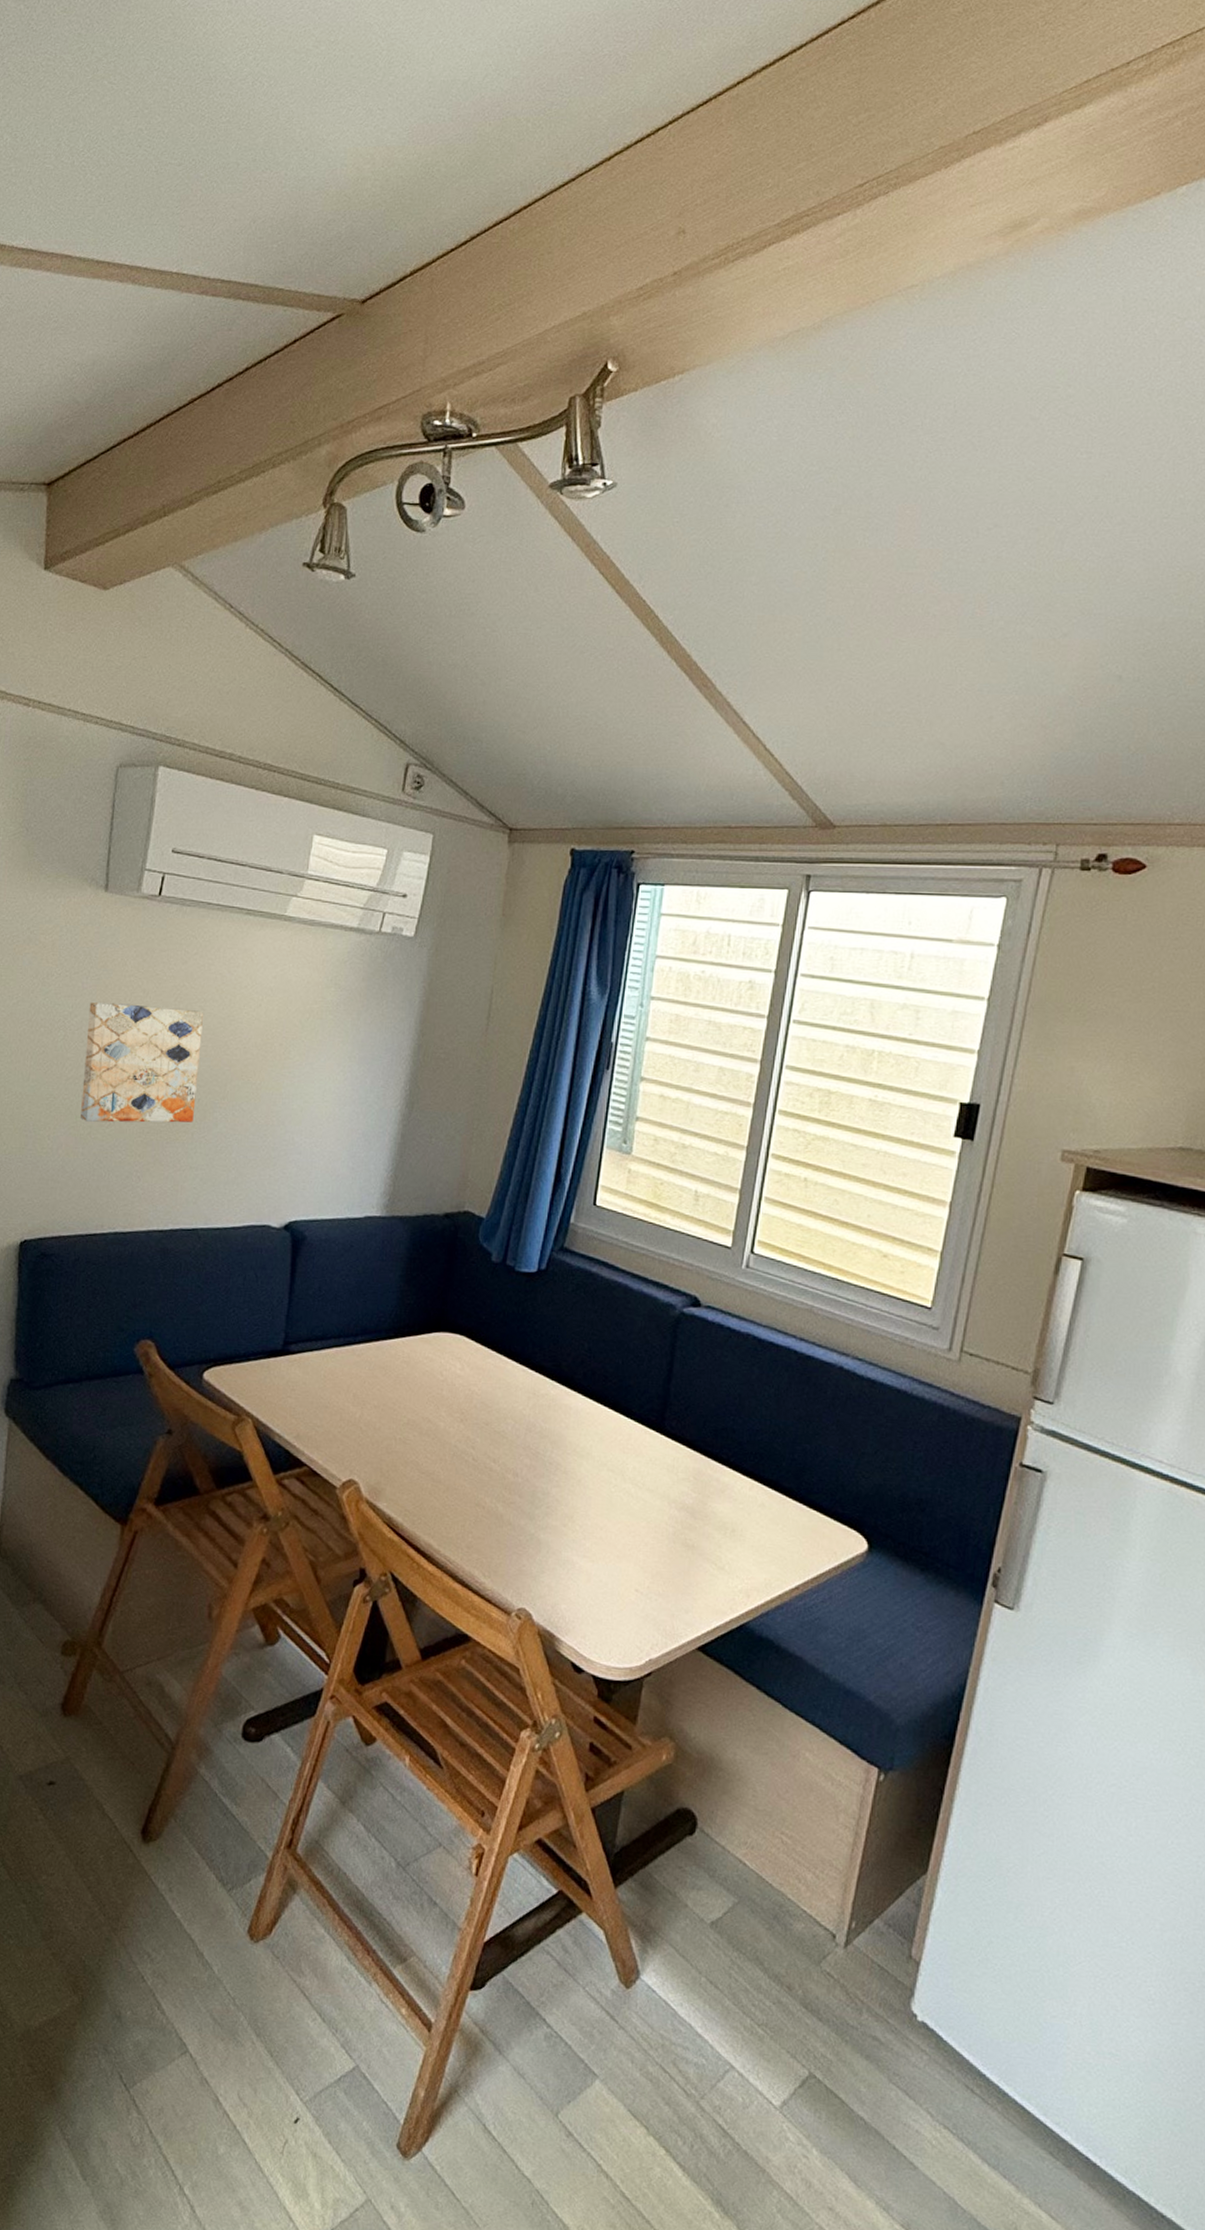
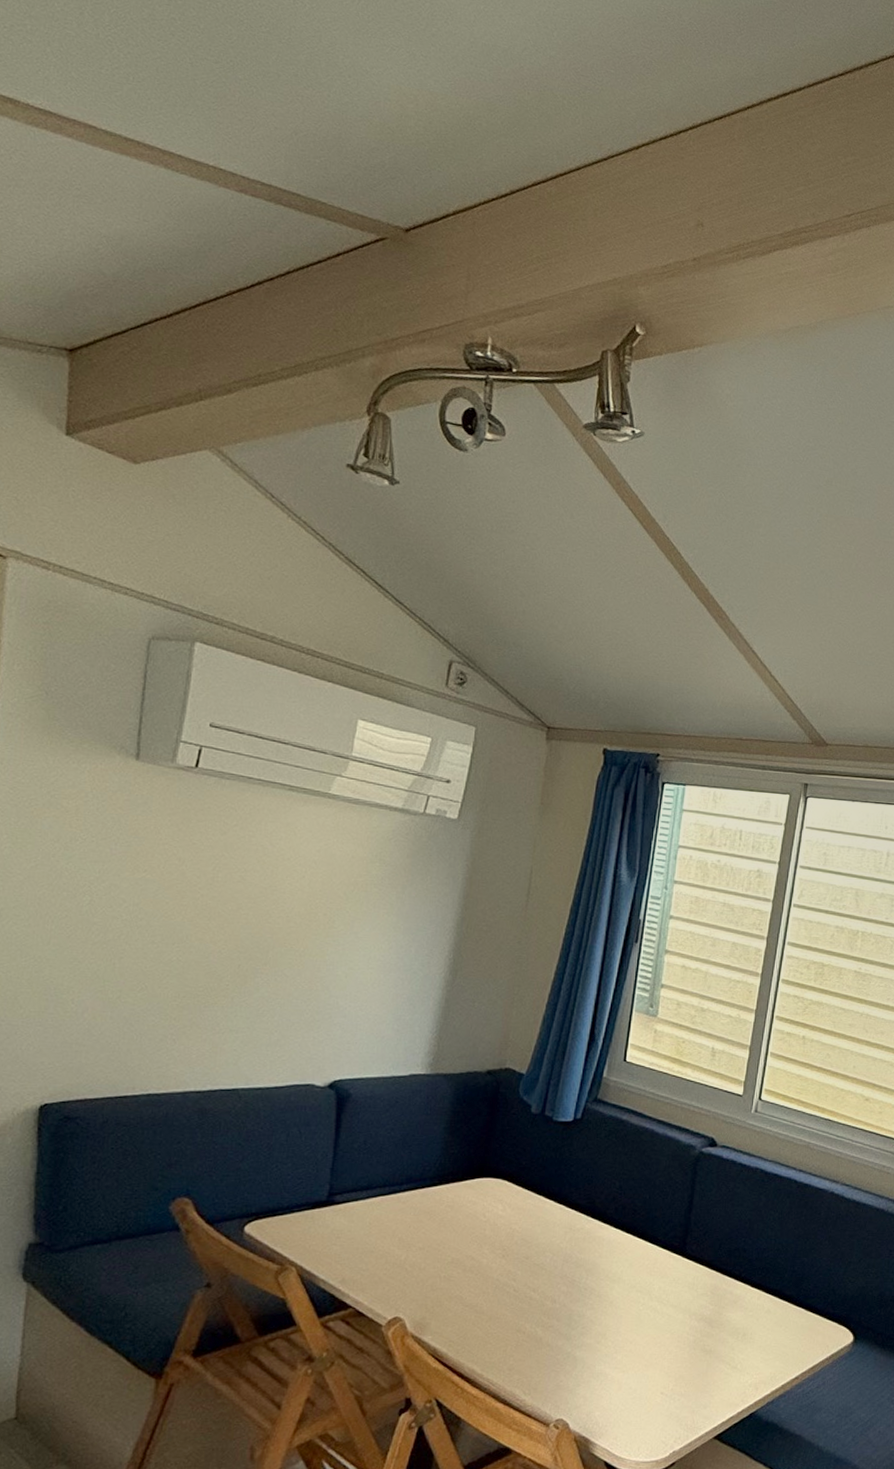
wall art: present [81,1001,204,1123] -> none [109,867,245,988]

